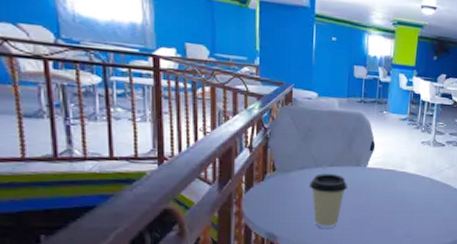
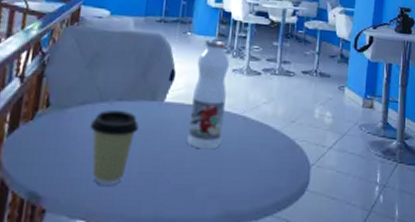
beverage bottle: none [386,117,420,203] -> present [187,39,230,150]

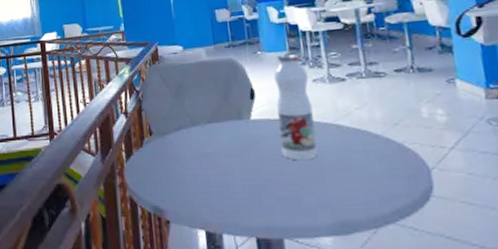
coffee cup: present [89,110,139,185] -> none [188,132,232,198]

